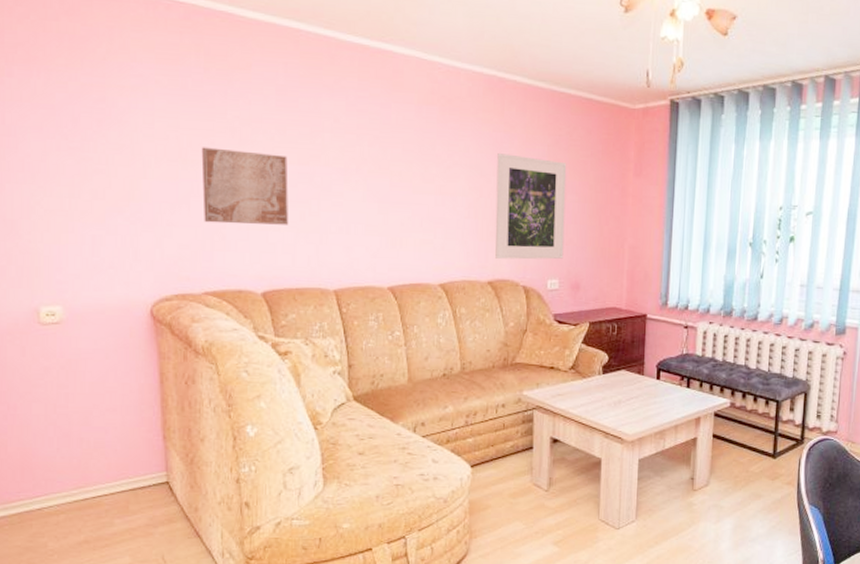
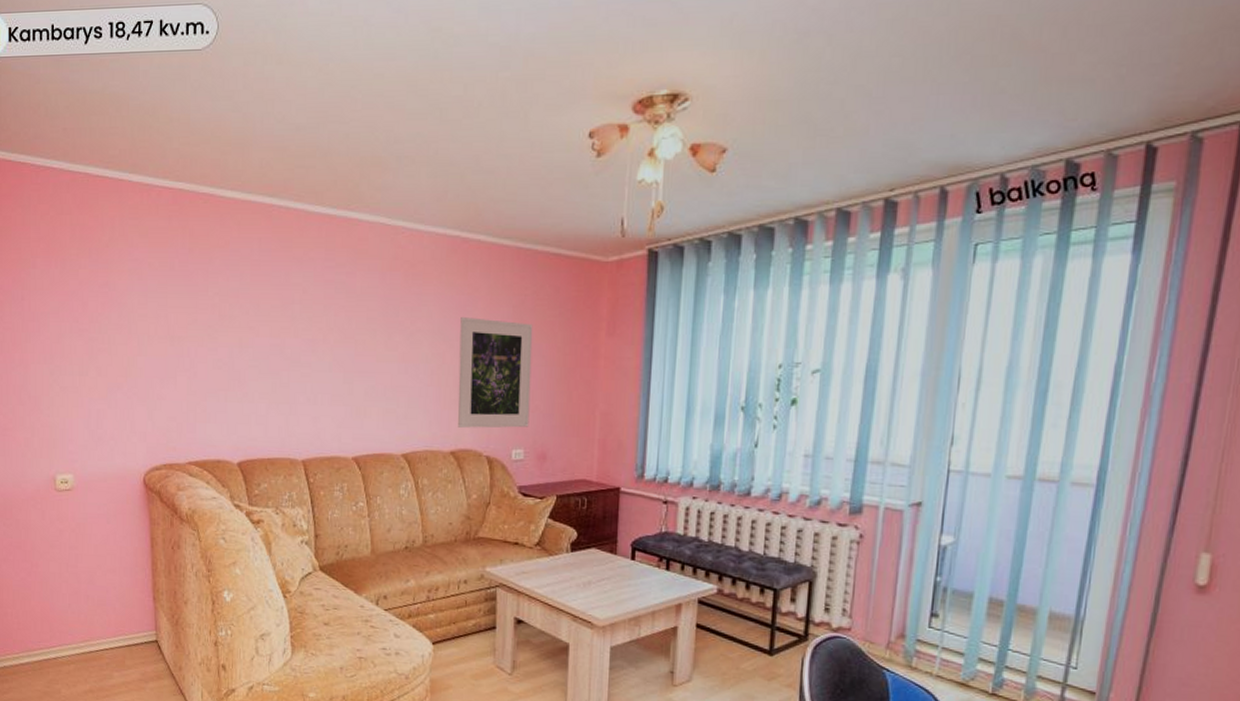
wall art: present [201,147,288,225] -> none [186,324,261,397]

